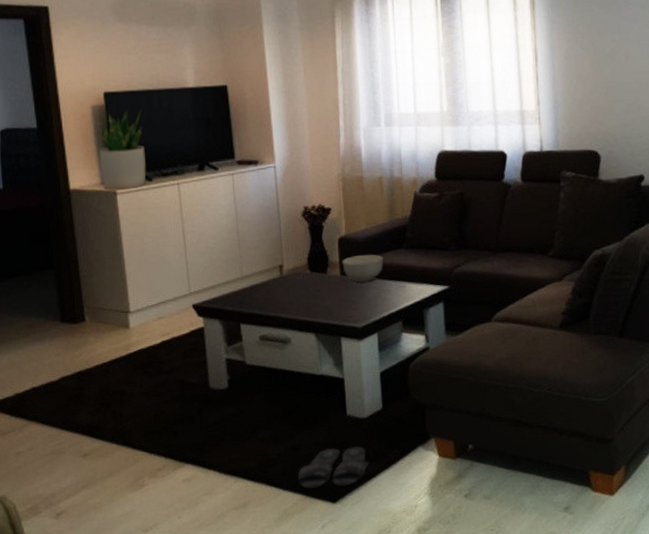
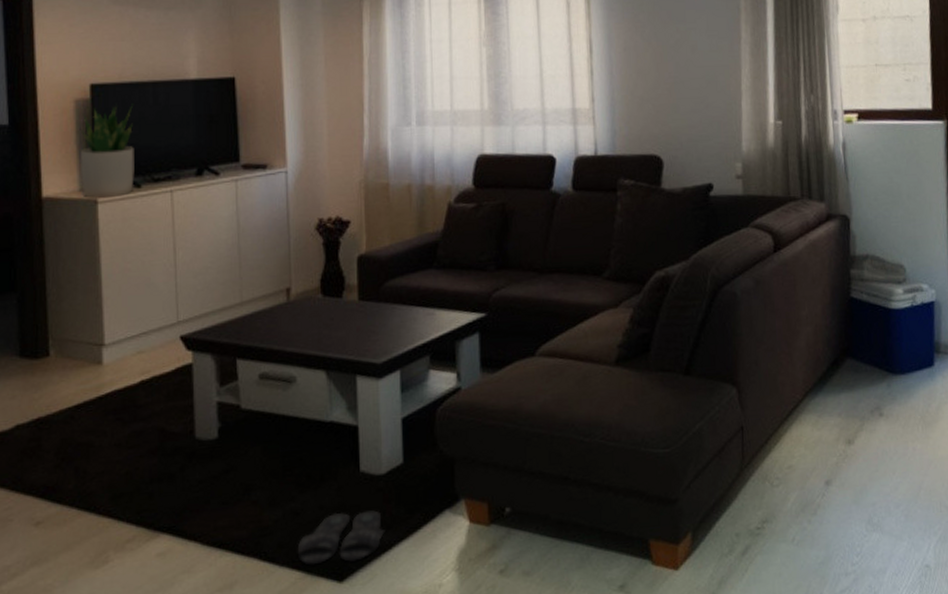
bowl: present [342,254,384,283] -> none [361,275,411,309]

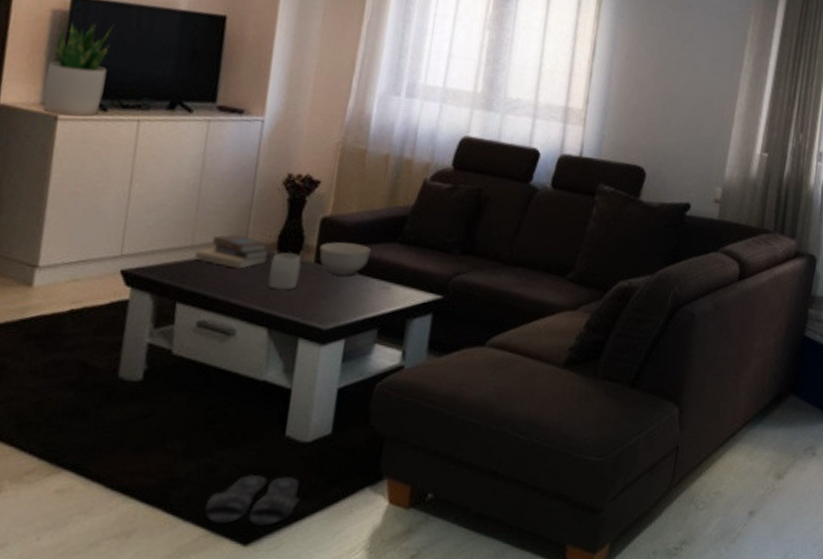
books: none [246,284,314,318] -> present [195,234,269,269]
mug: none [317,294,348,332] -> present [267,252,302,291]
bowl: none [361,275,411,309] -> present [319,241,372,276]

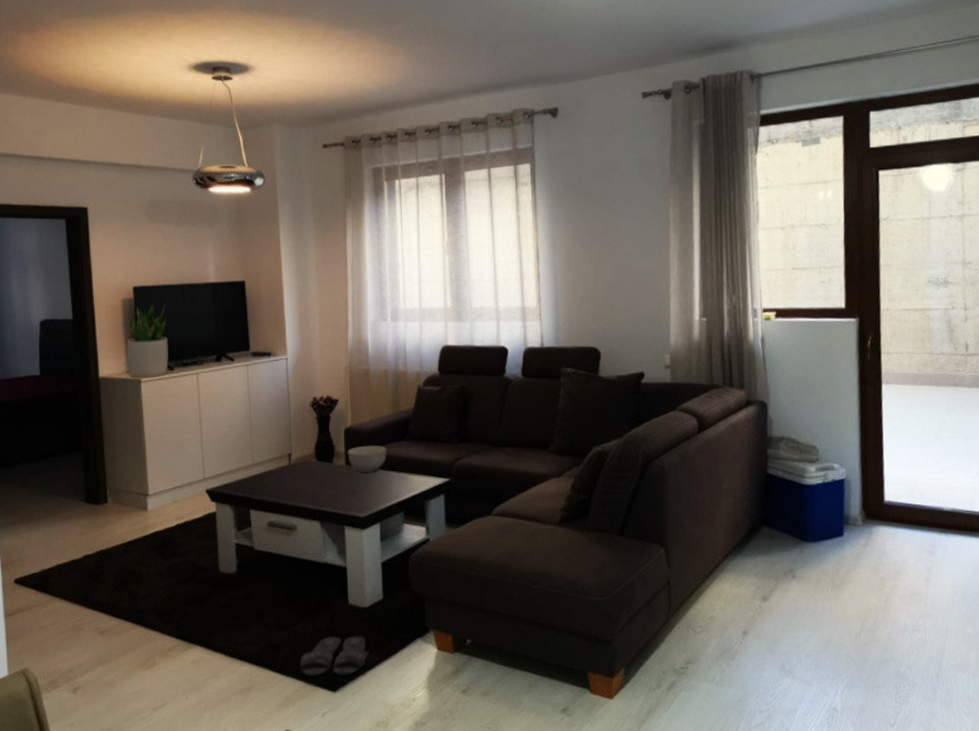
books: present [195,234,269,269] -> none [256,450,310,478]
mug: present [267,252,302,291] -> none [312,459,337,490]

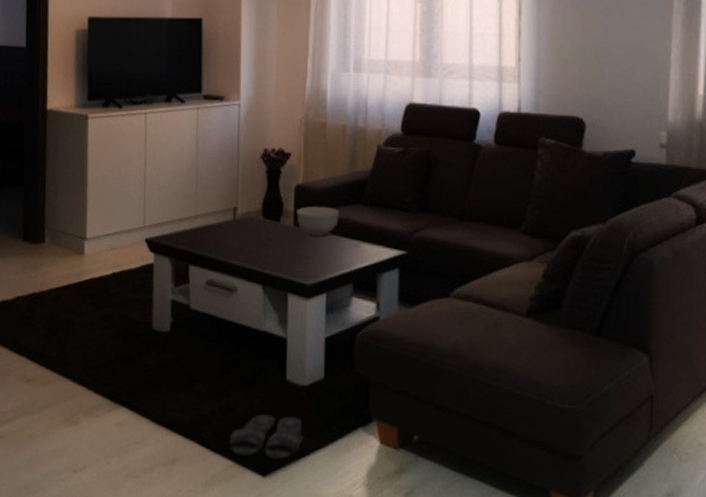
planter: present [126,302,168,378] -> none [77,34,120,114]

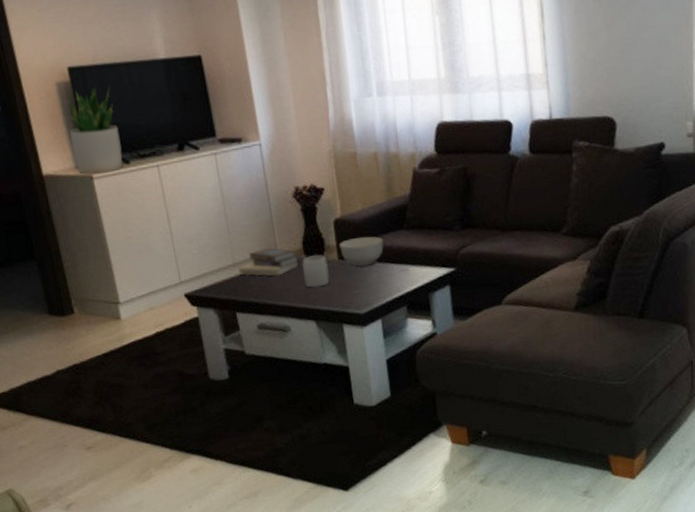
planter: none [77,34,120,114] -> present [65,84,123,175]
books: none [199,204,256,234] -> present [238,247,299,277]
slippers: present [229,413,305,461] -> none [307,434,380,478]
mug: none [257,217,284,251] -> present [301,254,330,288]

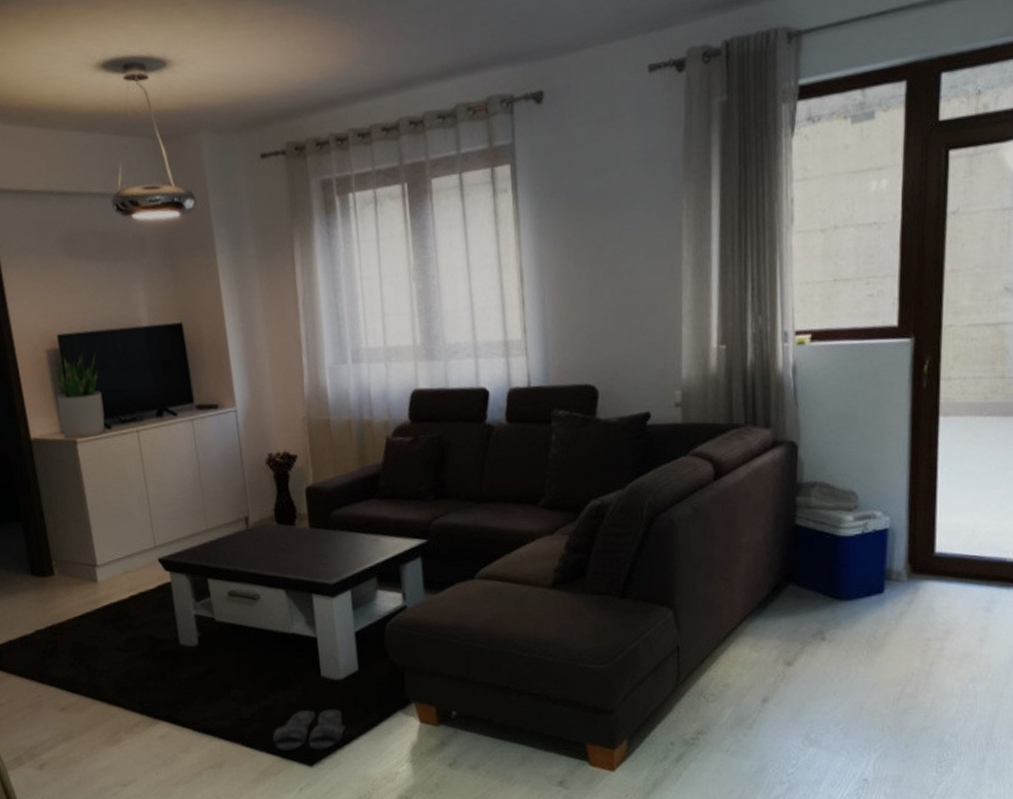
books: present [238,247,299,277] -> none [211,514,270,543]
mug: present [301,254,330,288] -> none [272,522,301,556]
slippers: none [307,434,380,478] -> present [272,709,346,752]
bowl: present [339,236,384,267] -> none [310,504,356,536]

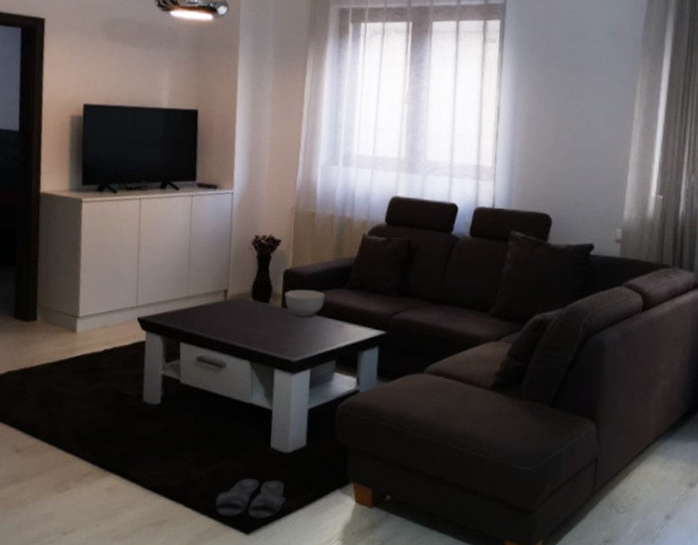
planter: present [54,352,105,439] -> none [71,122,116,199]
bowl: none [310,504,356,536] -> present [284,289,326,317]

